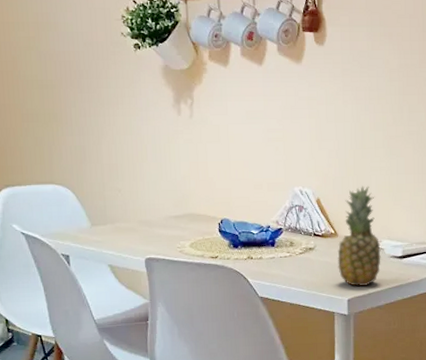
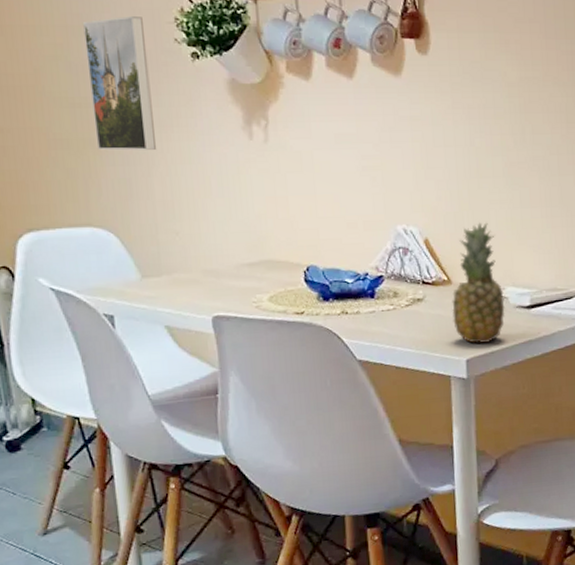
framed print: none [50,14,105,123] -> present [82,15,156,151]

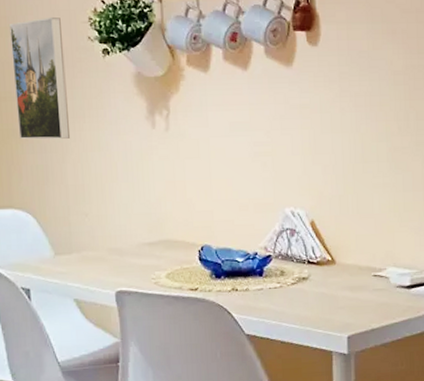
fruit: present [452,222,505,344] -> none [335,205,386,322]

